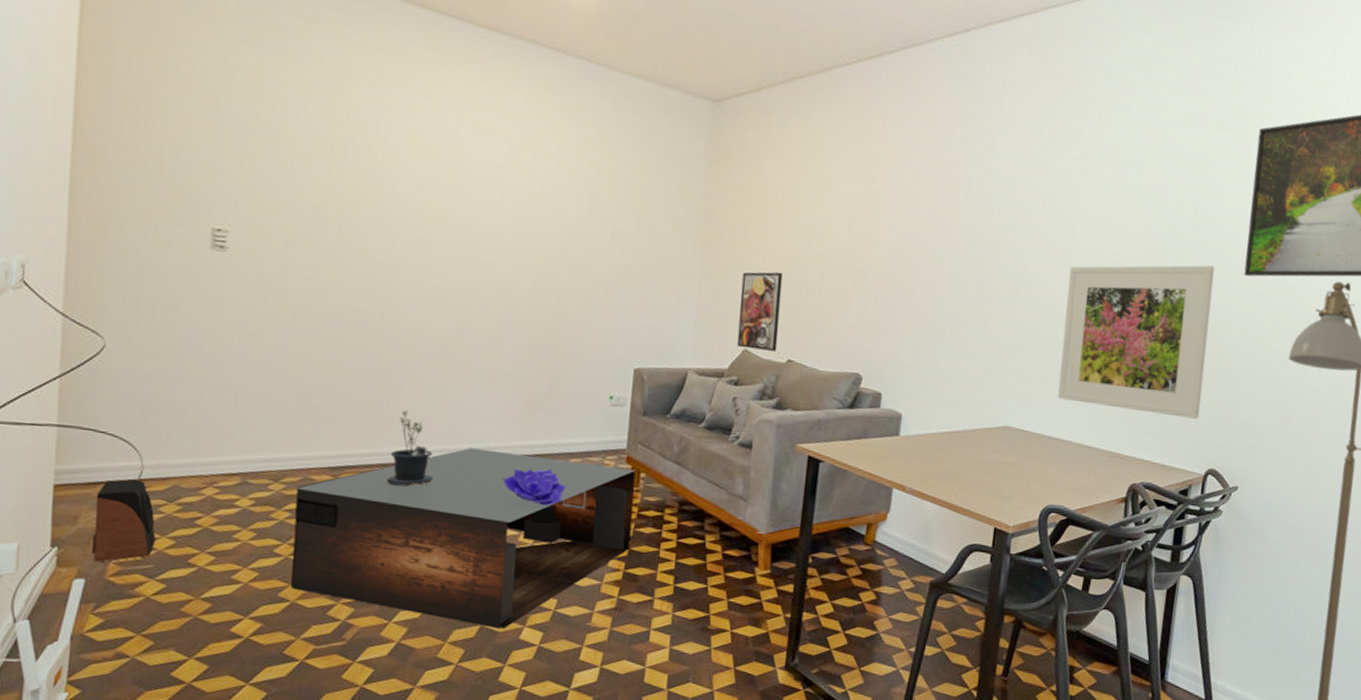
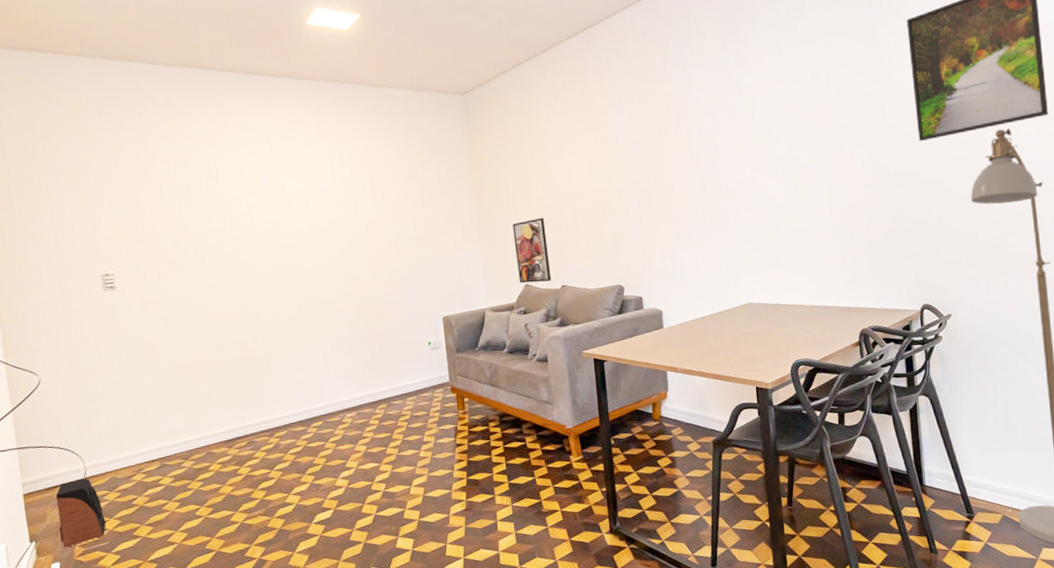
coffee table: present [290,448,636,630] -> none [203,397,469,543]
potted plant: present [386,410,433,487] -> none [268,384,305,446]
decorative bowl: present [501,468,567,506] -> none [357,408,409,439]
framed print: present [1057,265,1214,419] -> none [774,139,906,273]

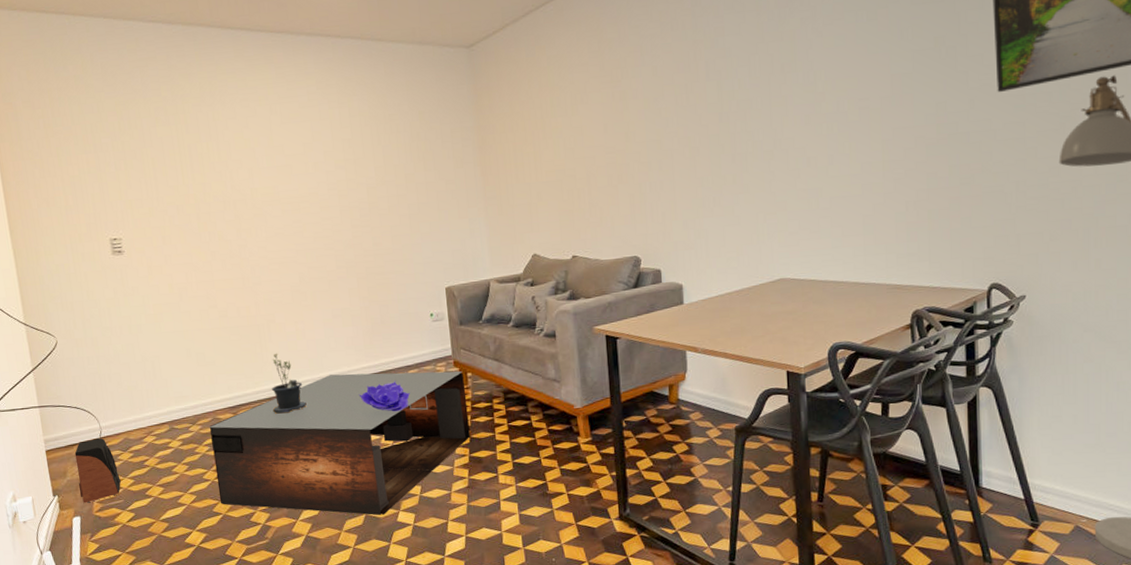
coffee table: none [203,397,469,543] -> present [209,371,471,516]
potted plant: none [268,384,305,446] -> present [271,353,307,414]
decorative bowl: none [357,408,409,439] -> present [358,381,411,412]
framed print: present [512,217,552,284] -> none [520,181,562,253]

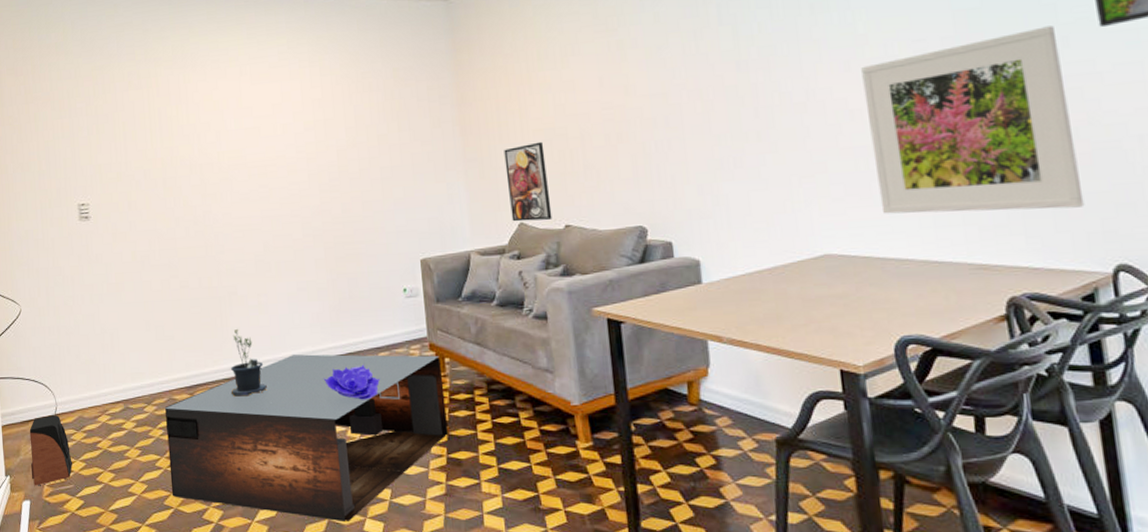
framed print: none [520,181,562,253] -> present [504,141,552,222]
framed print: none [818,90,973,245] -> present [861,25,1085,214]

